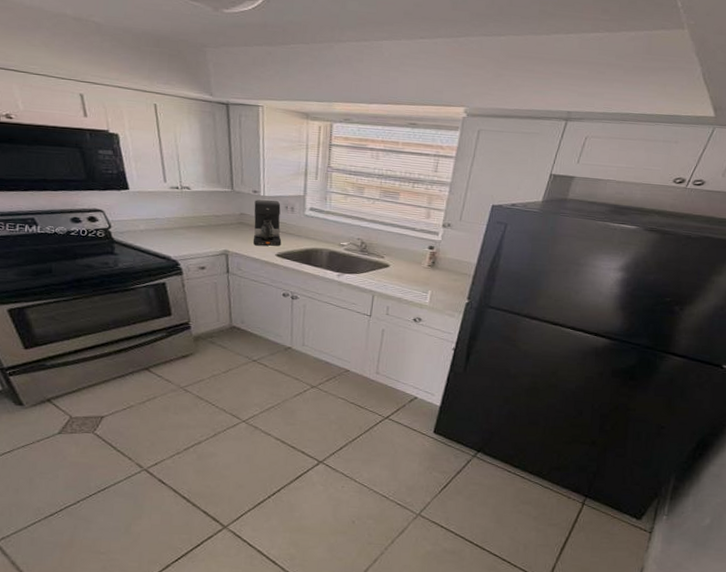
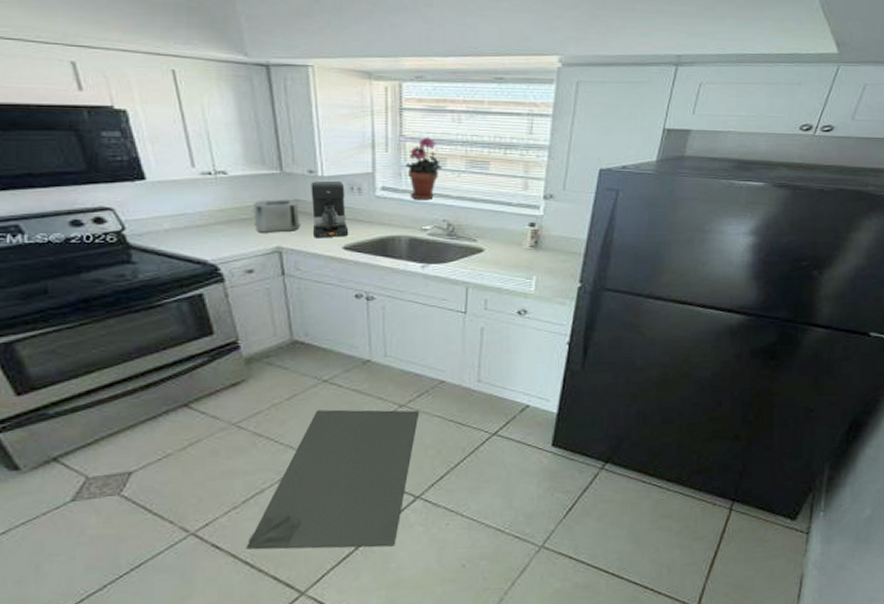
door mat: none [184,383,327,499] -> present [246,409,420,550]
toaster: none [207,212,244,239] -> present [252,200,300,233]
potted plant: none [331,169,360,222] -> present [405,137,442,200]

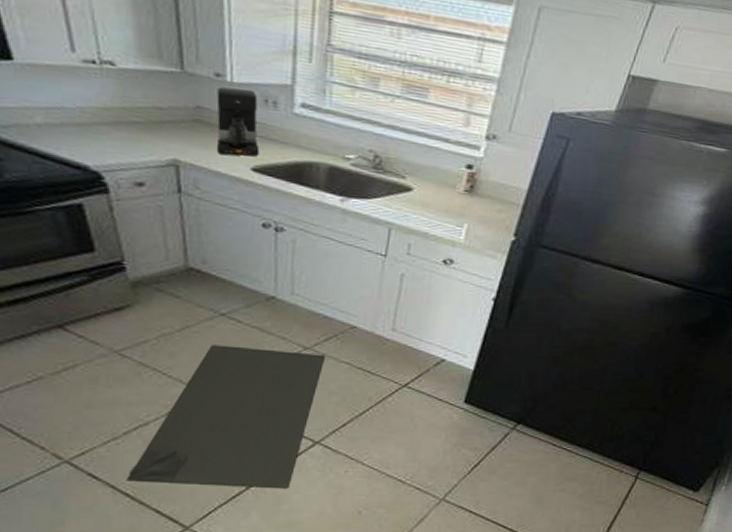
toaster: present [252,200,300,233] -> none [145,102,202,144]
potted plant: present [405,137,442,200] -> none [331,50,374,126]

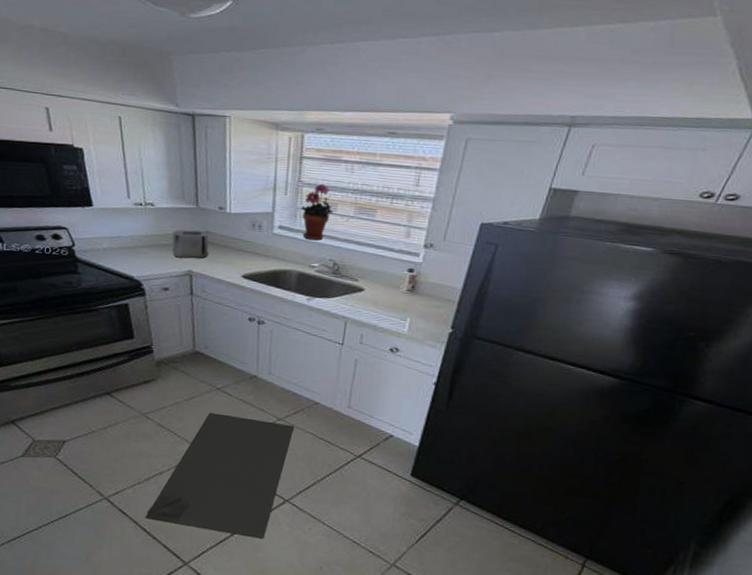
toaster: none [145,102,202,144] -> present [171,229,209,259]
coffee maker: present [217,87,260,157] -> none [219,217,248,267]
potted plant: none [331,50,374,126] -> present [301,183,333,241]

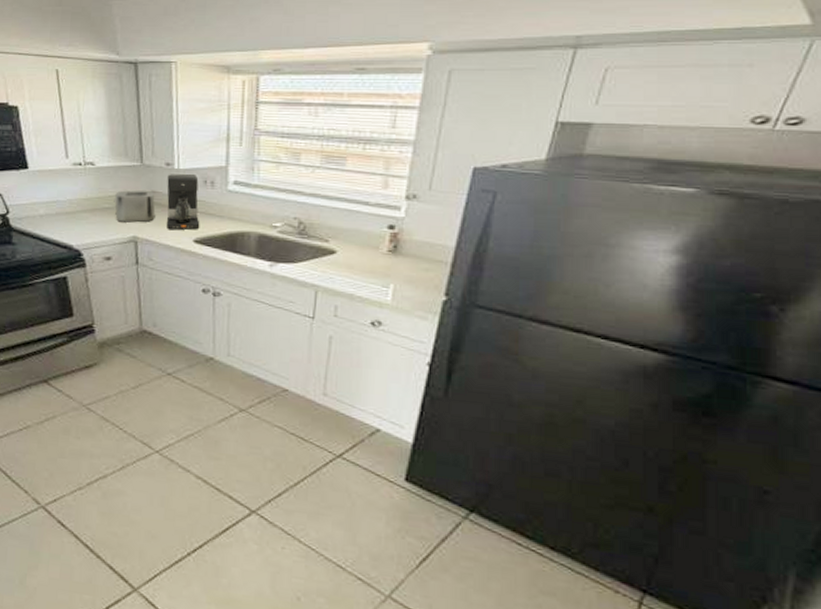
door mat: present [145,412,295,539] -> none [87,403,260,560]
coffee maker: none [219,217,248,267] -> present [167,173,200,230]
potted plant: present [301,183,333,241] -> none [259,130,296,197]

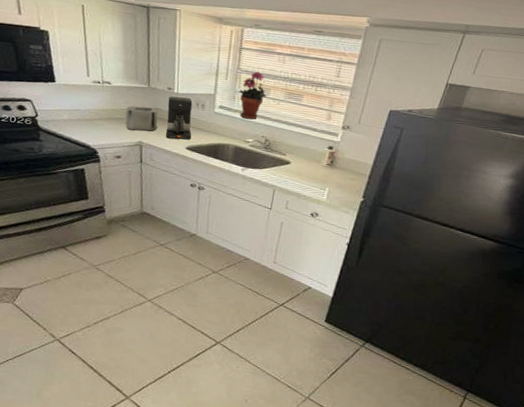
potted plant: none [259,130,296,197] -> present [239,71,267,120]

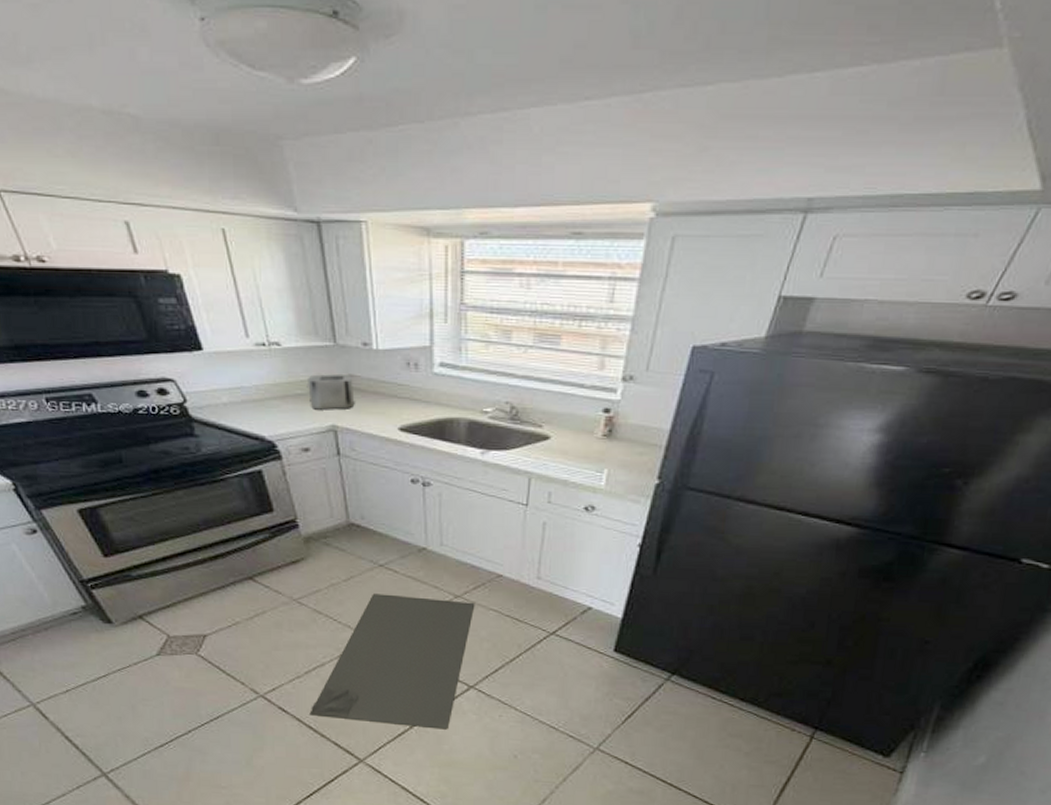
door mat: none [92,265,227,376] -> present [309,593,475,730]
coffee maker: present [166,96,193,140] -> none [365,354,405,418]
potted plant: present [239,71,267,120] -> none [466,305,507,379]

